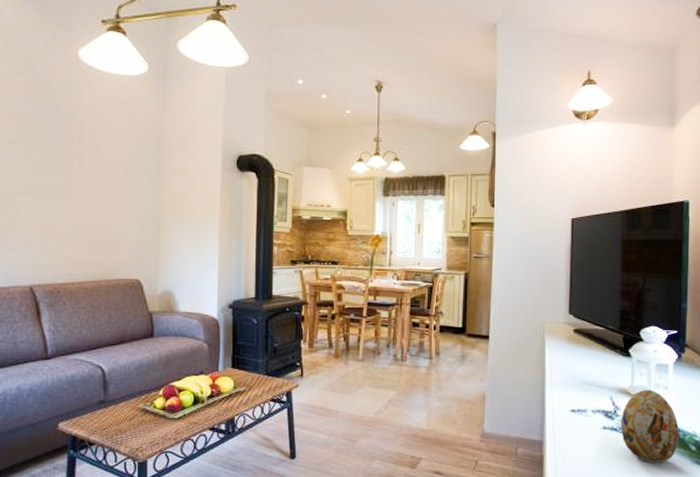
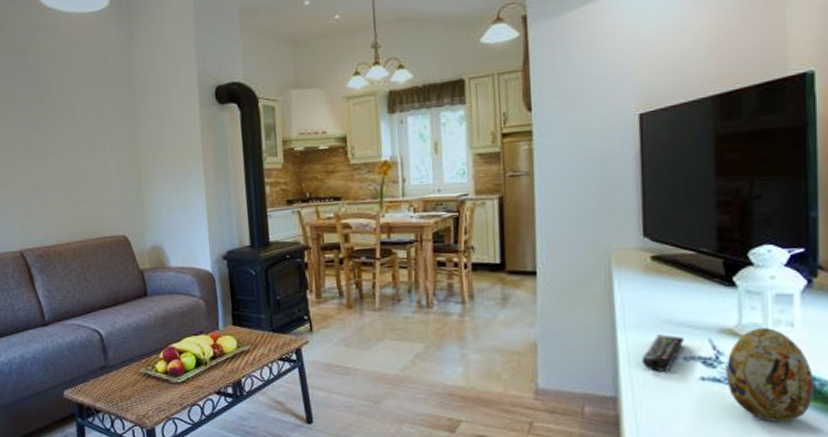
remote control: none [562,391,593,421] -> present [642,334,685,372]

